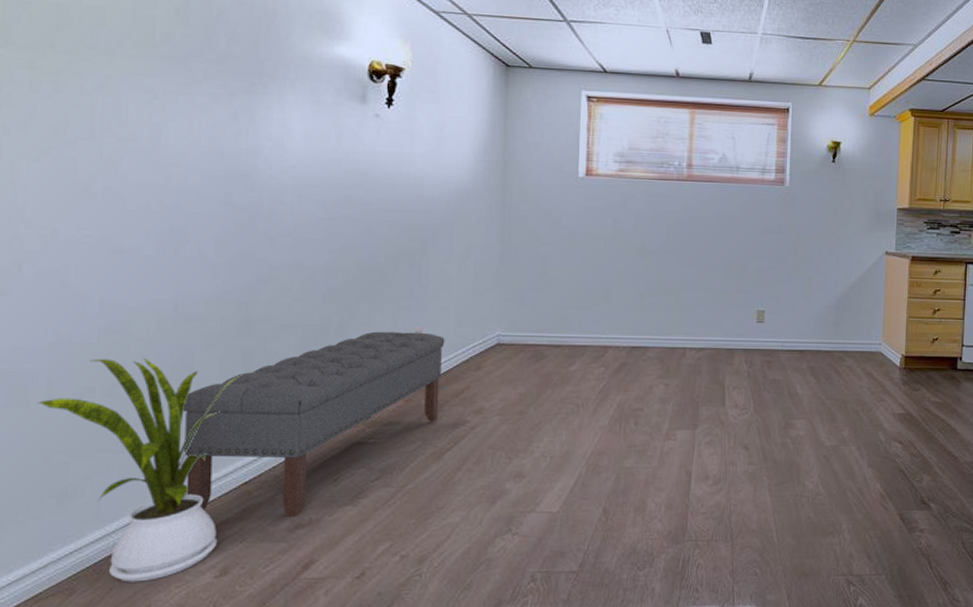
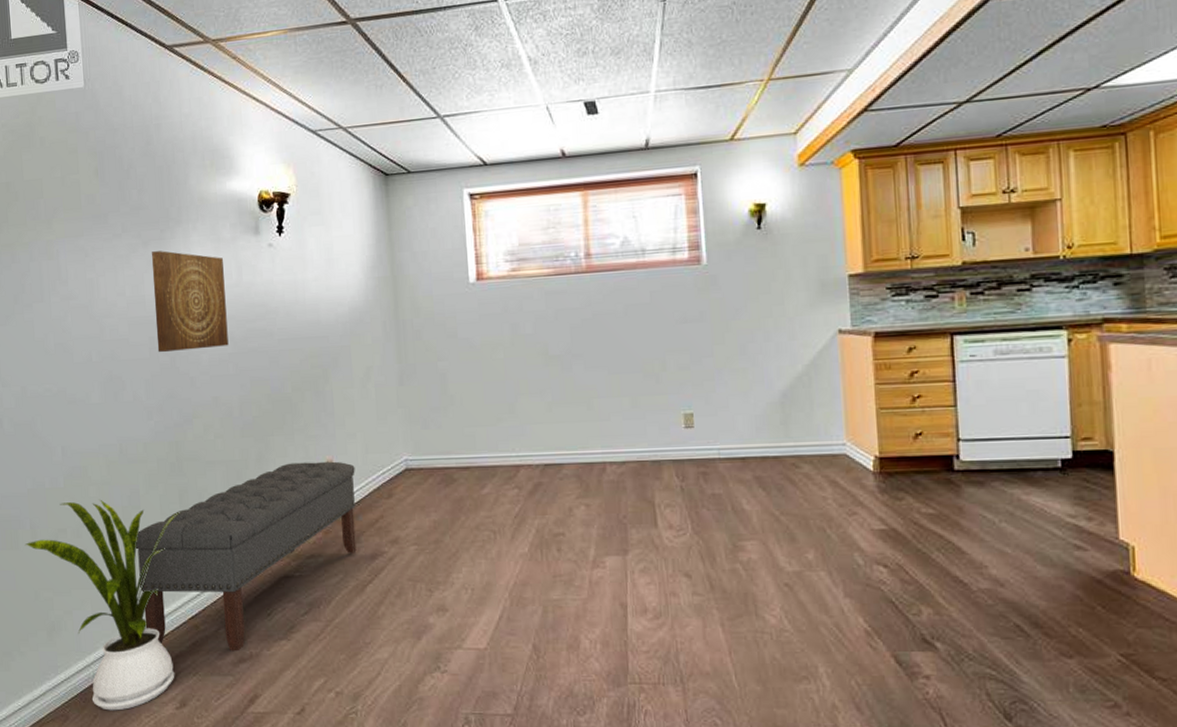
wall art: none [234,104,322,210] -> present [151,251,229,352]

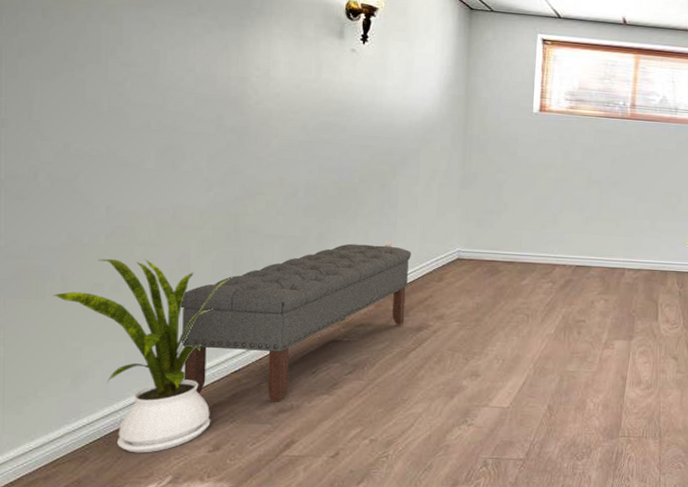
wall art: present [151,251,229,352] -> none [225,36,303,134]

